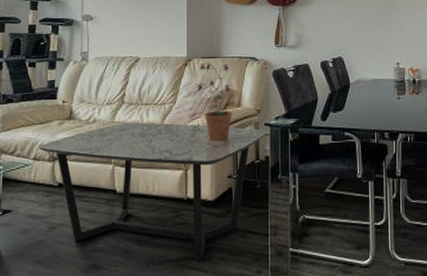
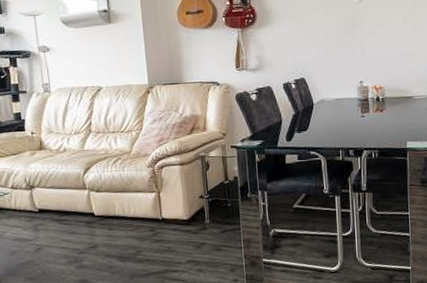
coffee table: present [38,122,268,262] -> none [14,149,235,274]
potted plant: present [197,62,234,142] -> none [161,88,199,165]

